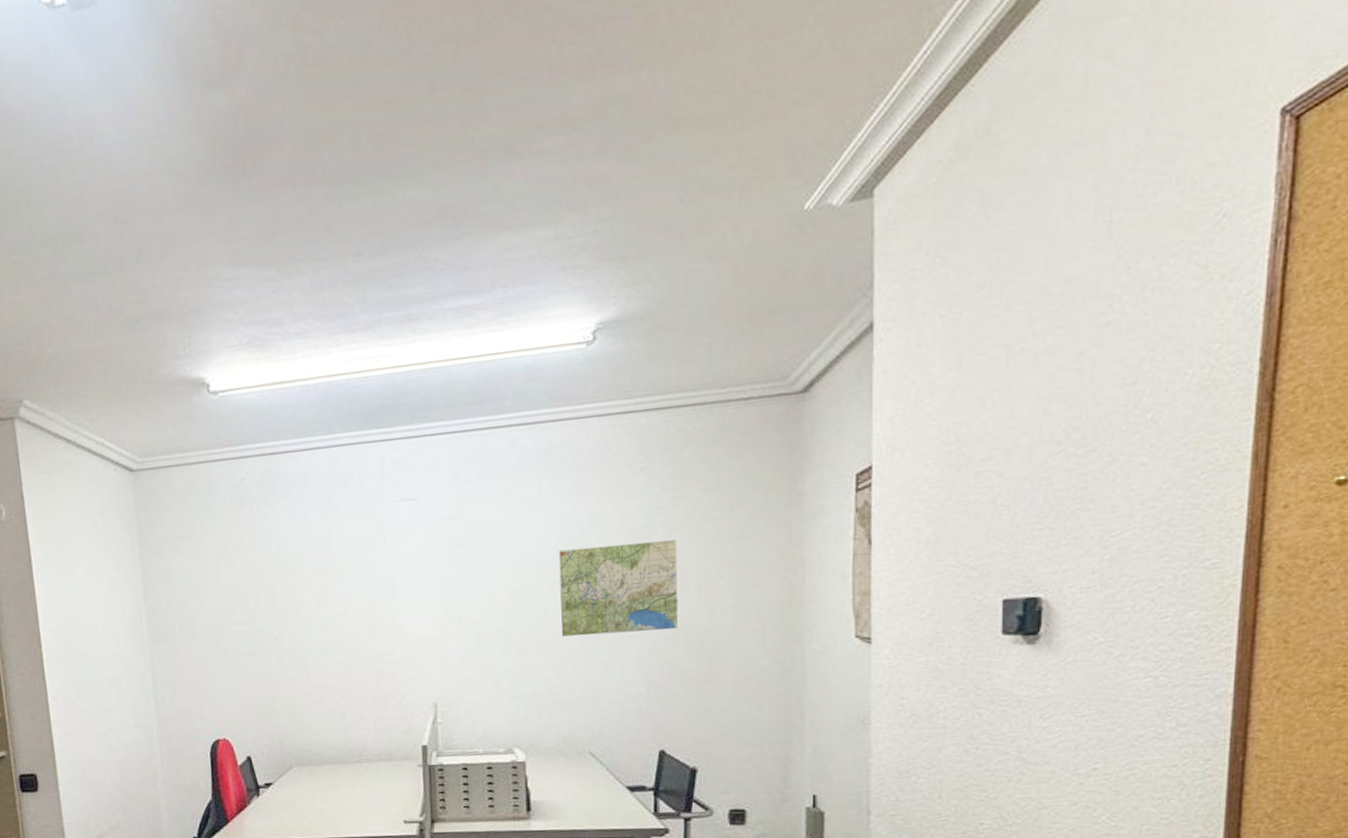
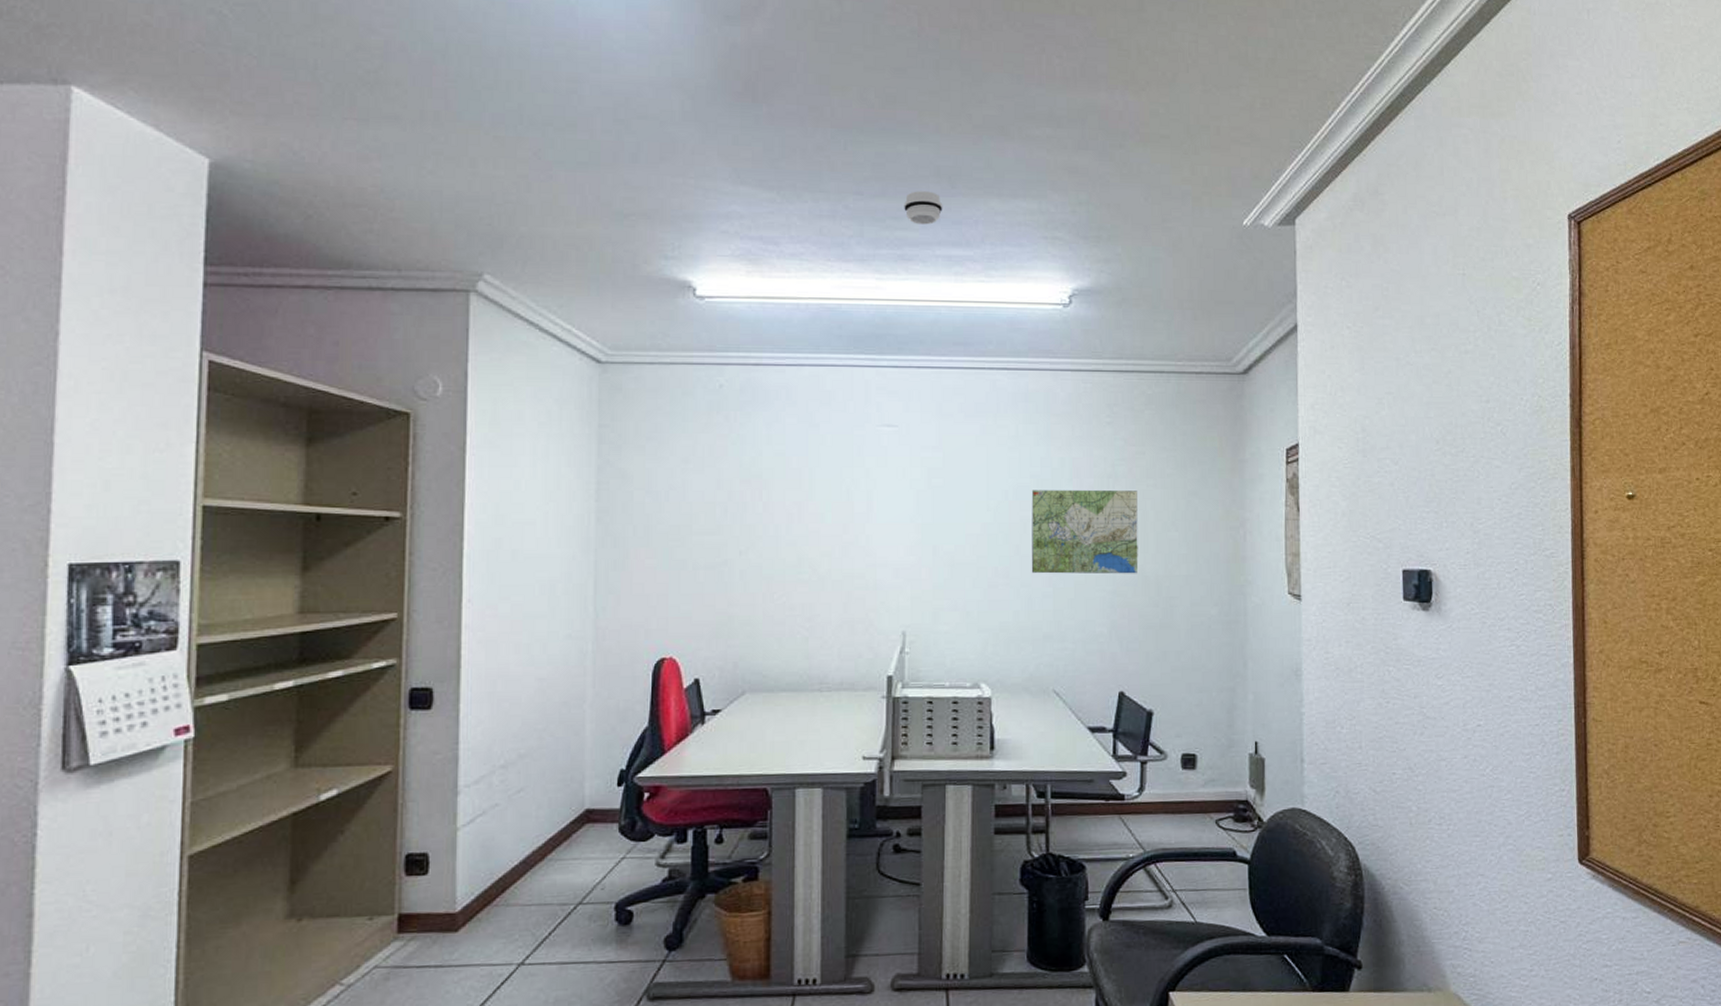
smoke detector: none [406,237,448,278] -> present [904,191,943,225]

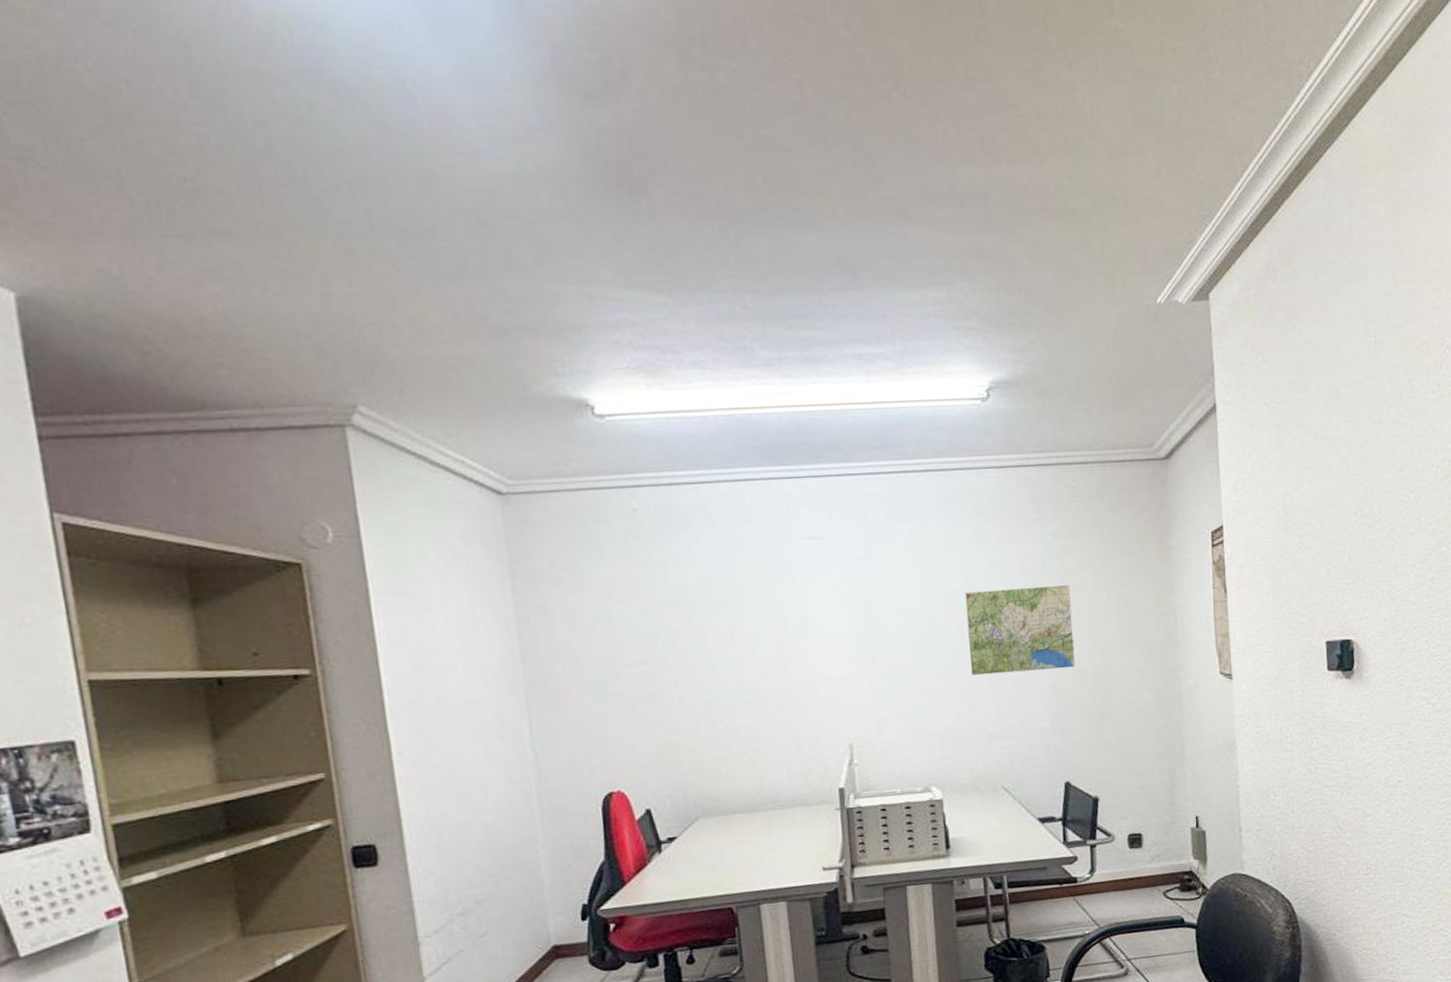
smoke detector: present [904,191,943,225] -> none [806,285,848,322]

